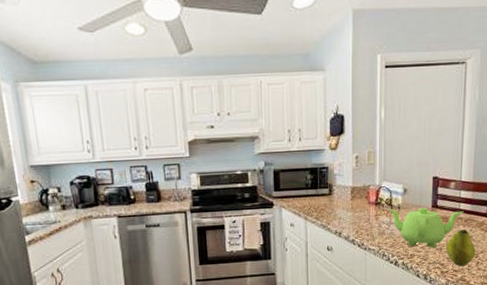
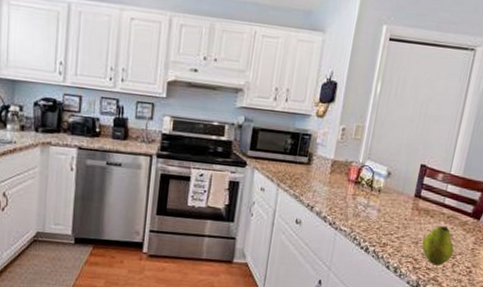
teapot: present [387,207,464,248] -> none [367,189,448,241]

